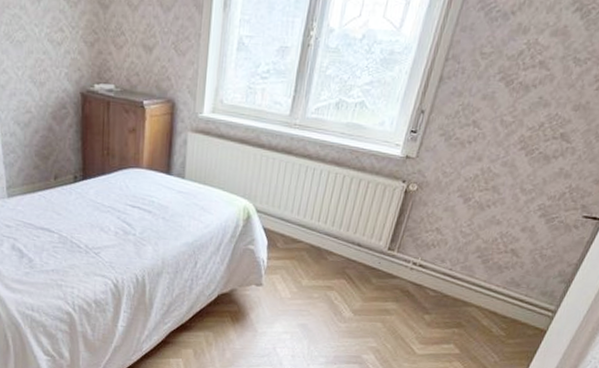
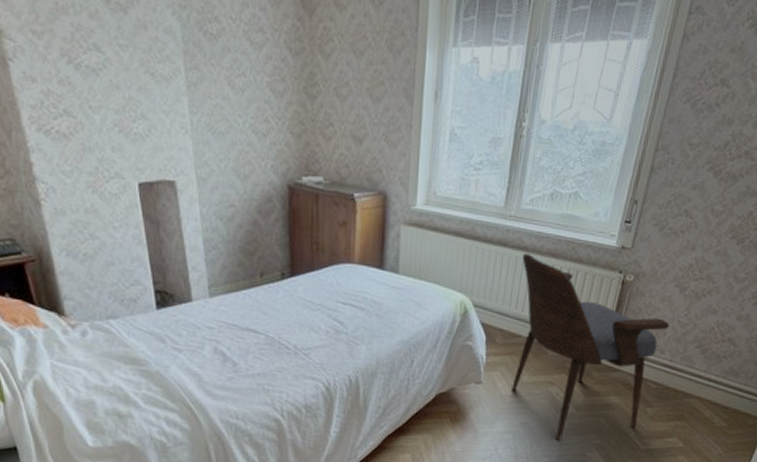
armchair: none [291,161,452,343] -> present [512,254,670,441]

